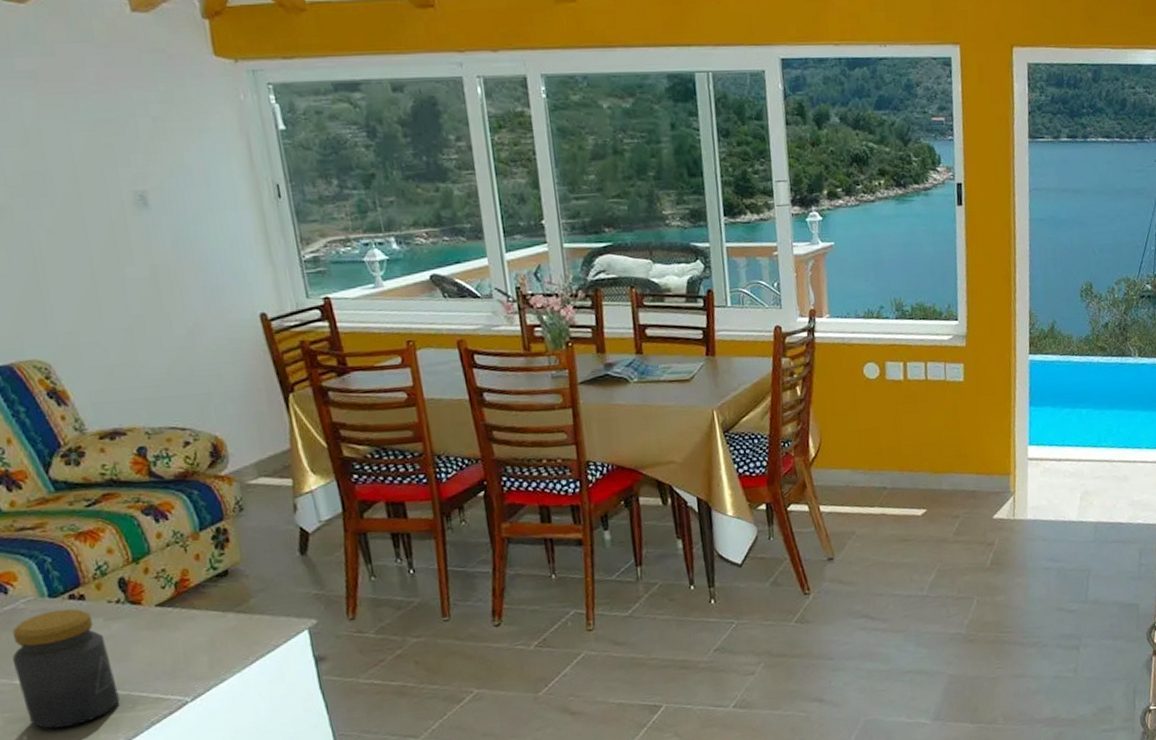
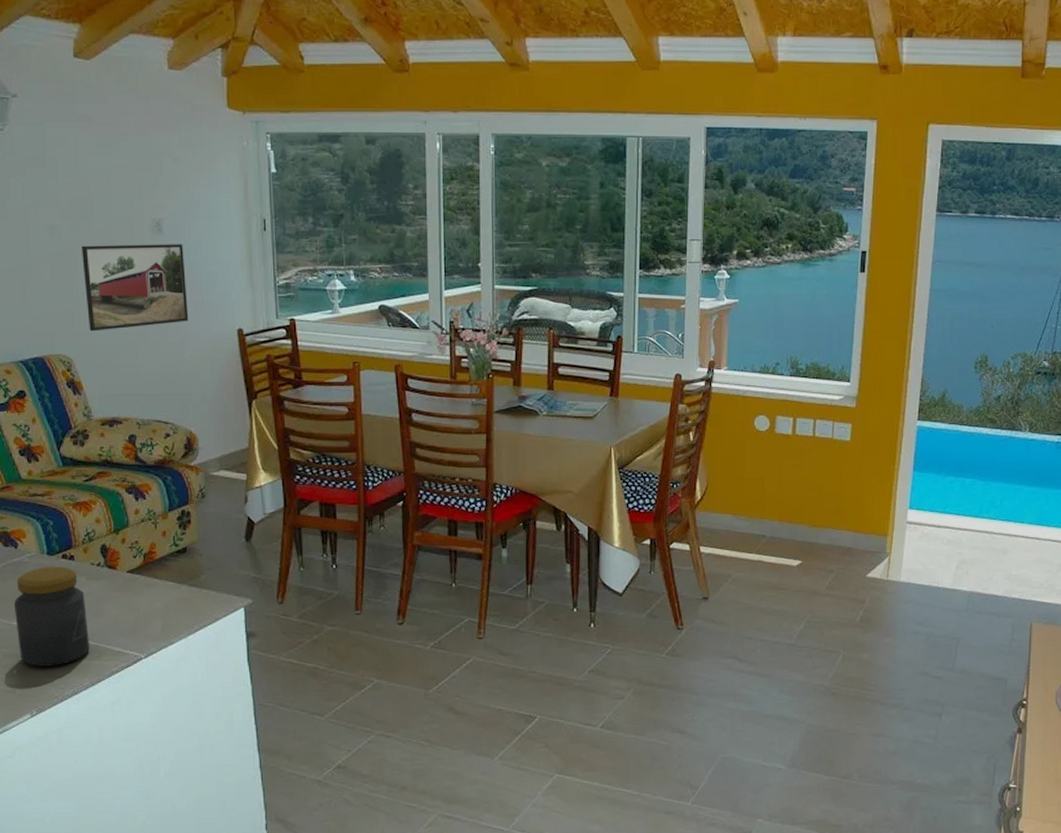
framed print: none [44,219,197,330] -> present [82,244,189,332]

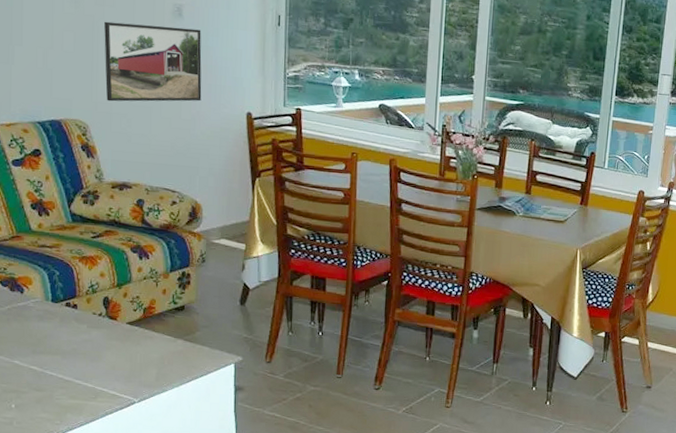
jar: present [13,566,90,667] -> none [16,312,87,404]

